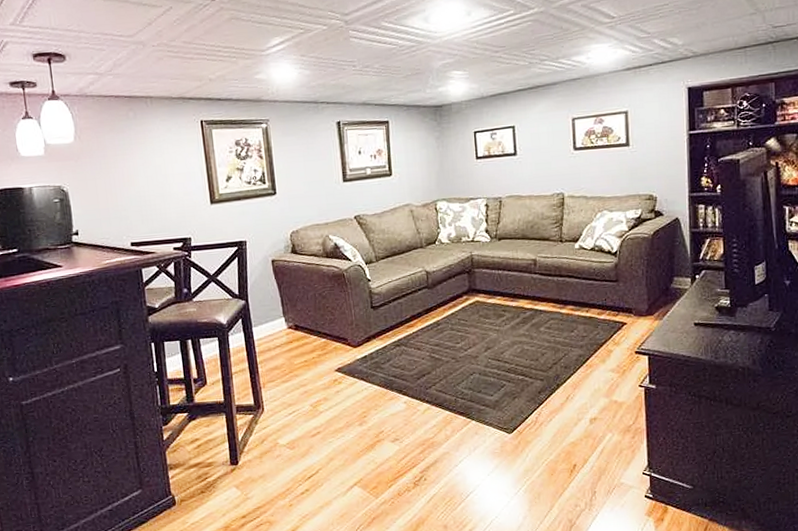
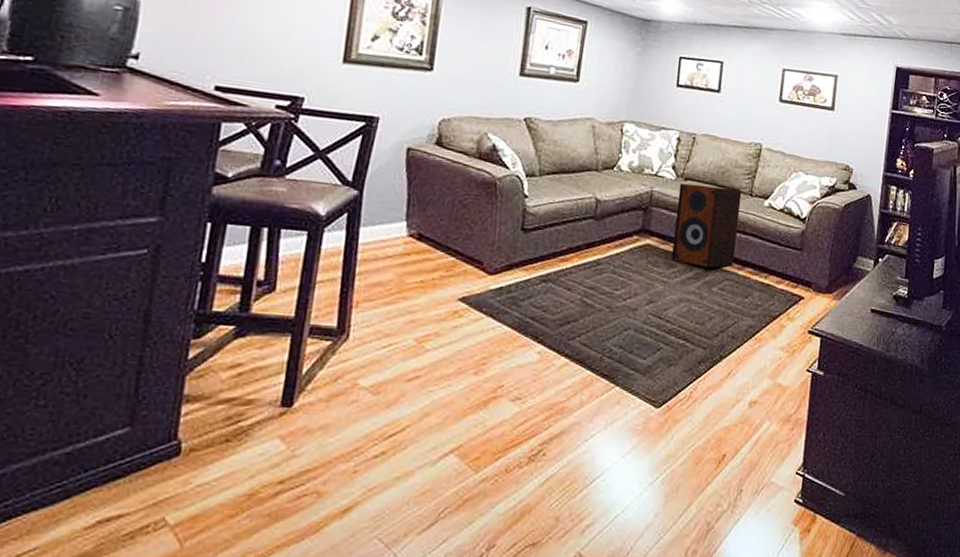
speaker: none [495,238,556,312] -> present [671,183,742,268]

